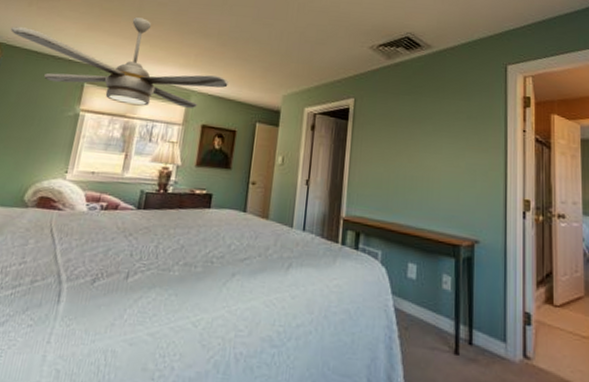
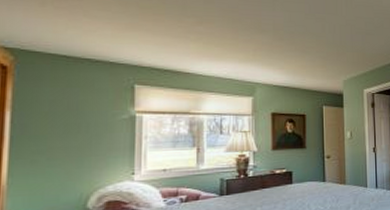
ceiling fan: present [11,17,228,108] -> none [23,15,291,102]

